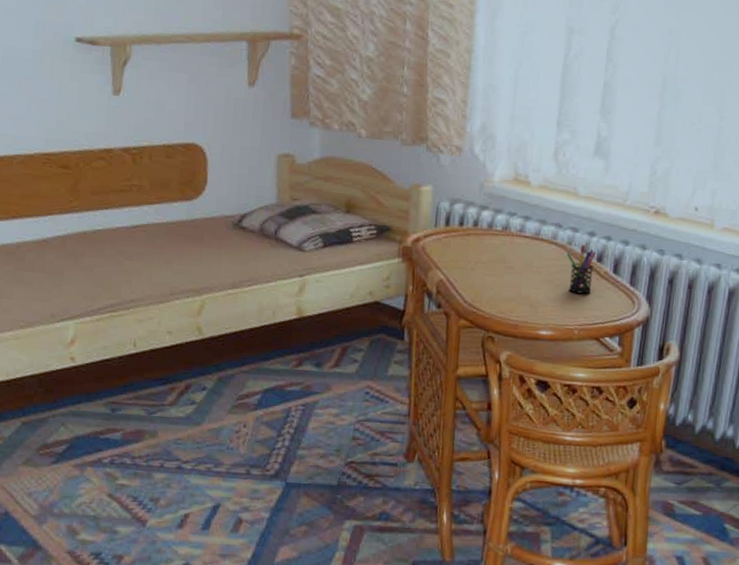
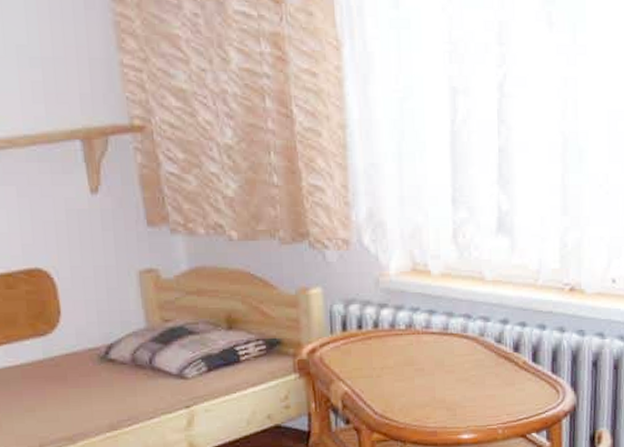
pen holder: present [566,245,596,294] -> none [479,335,512,389]

